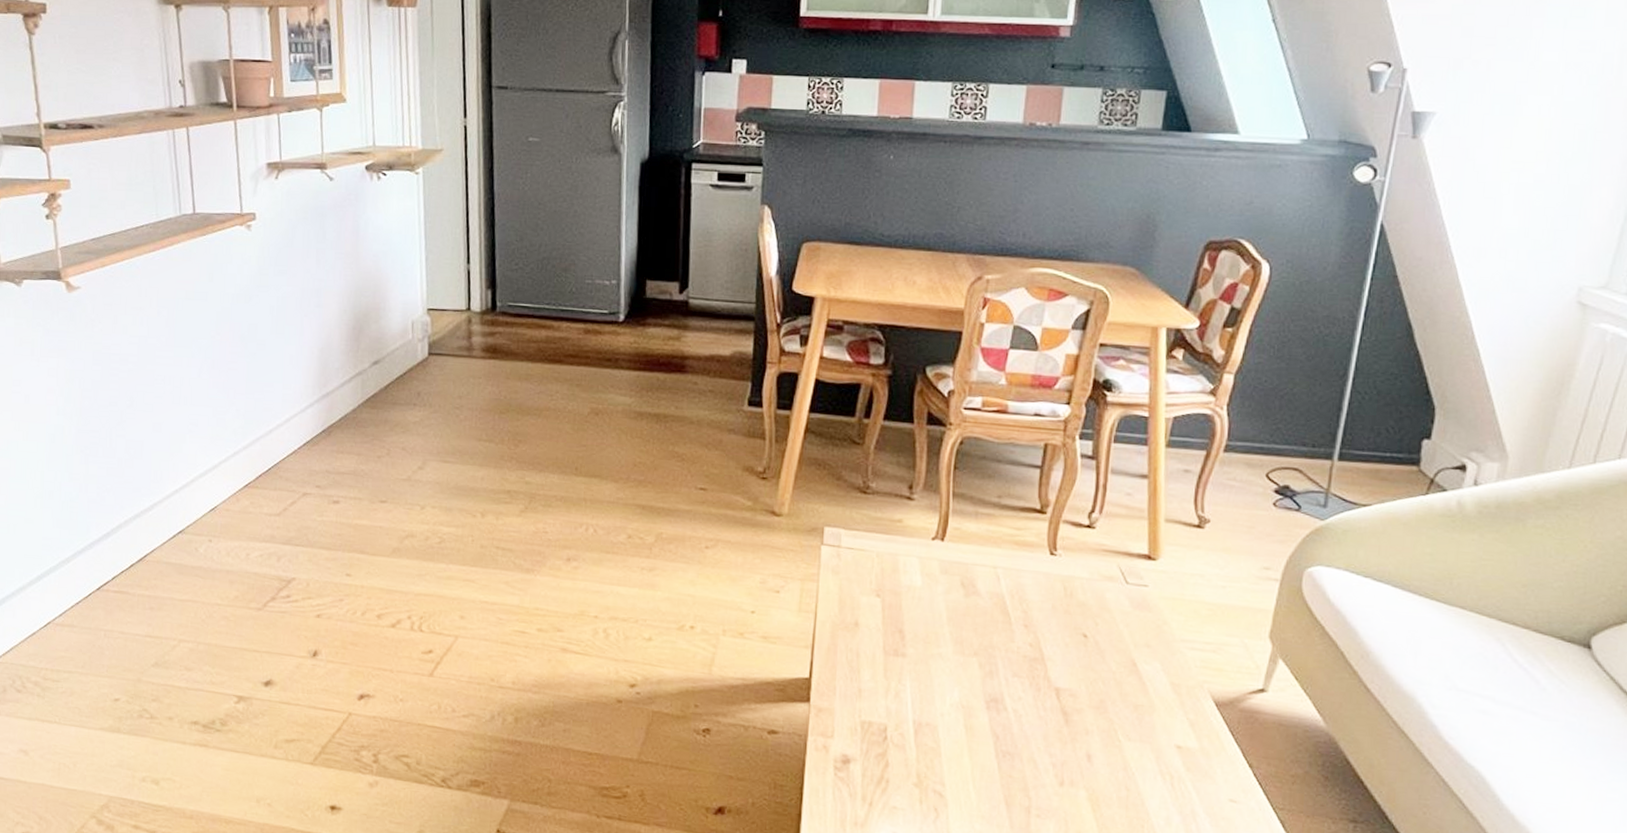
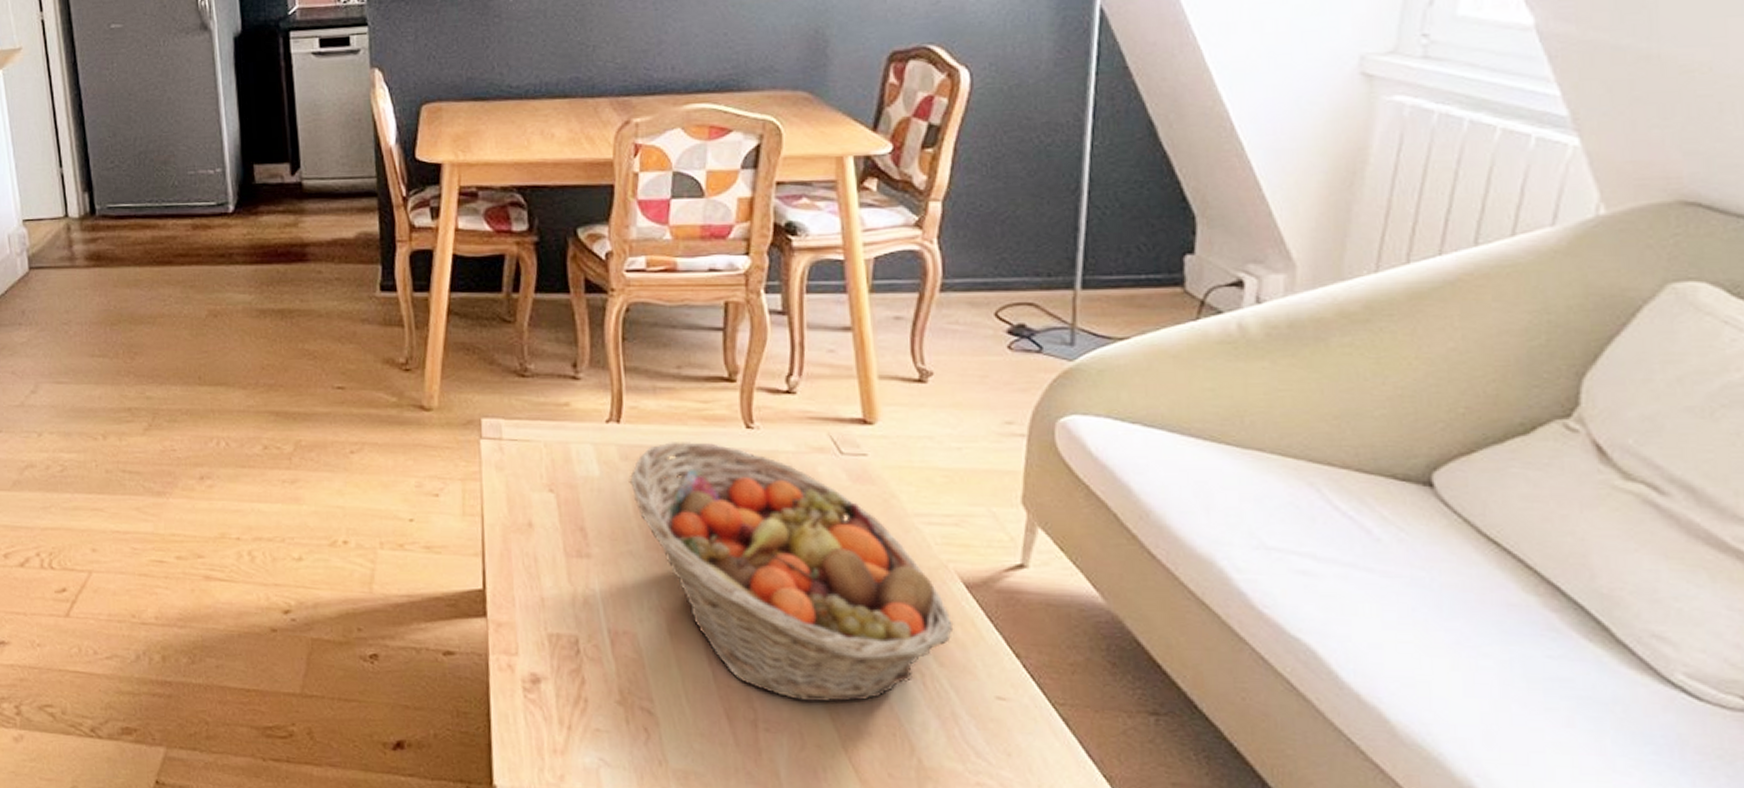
fruit basket: none [946,561,1202,796] -> present [629,442,954,703]

